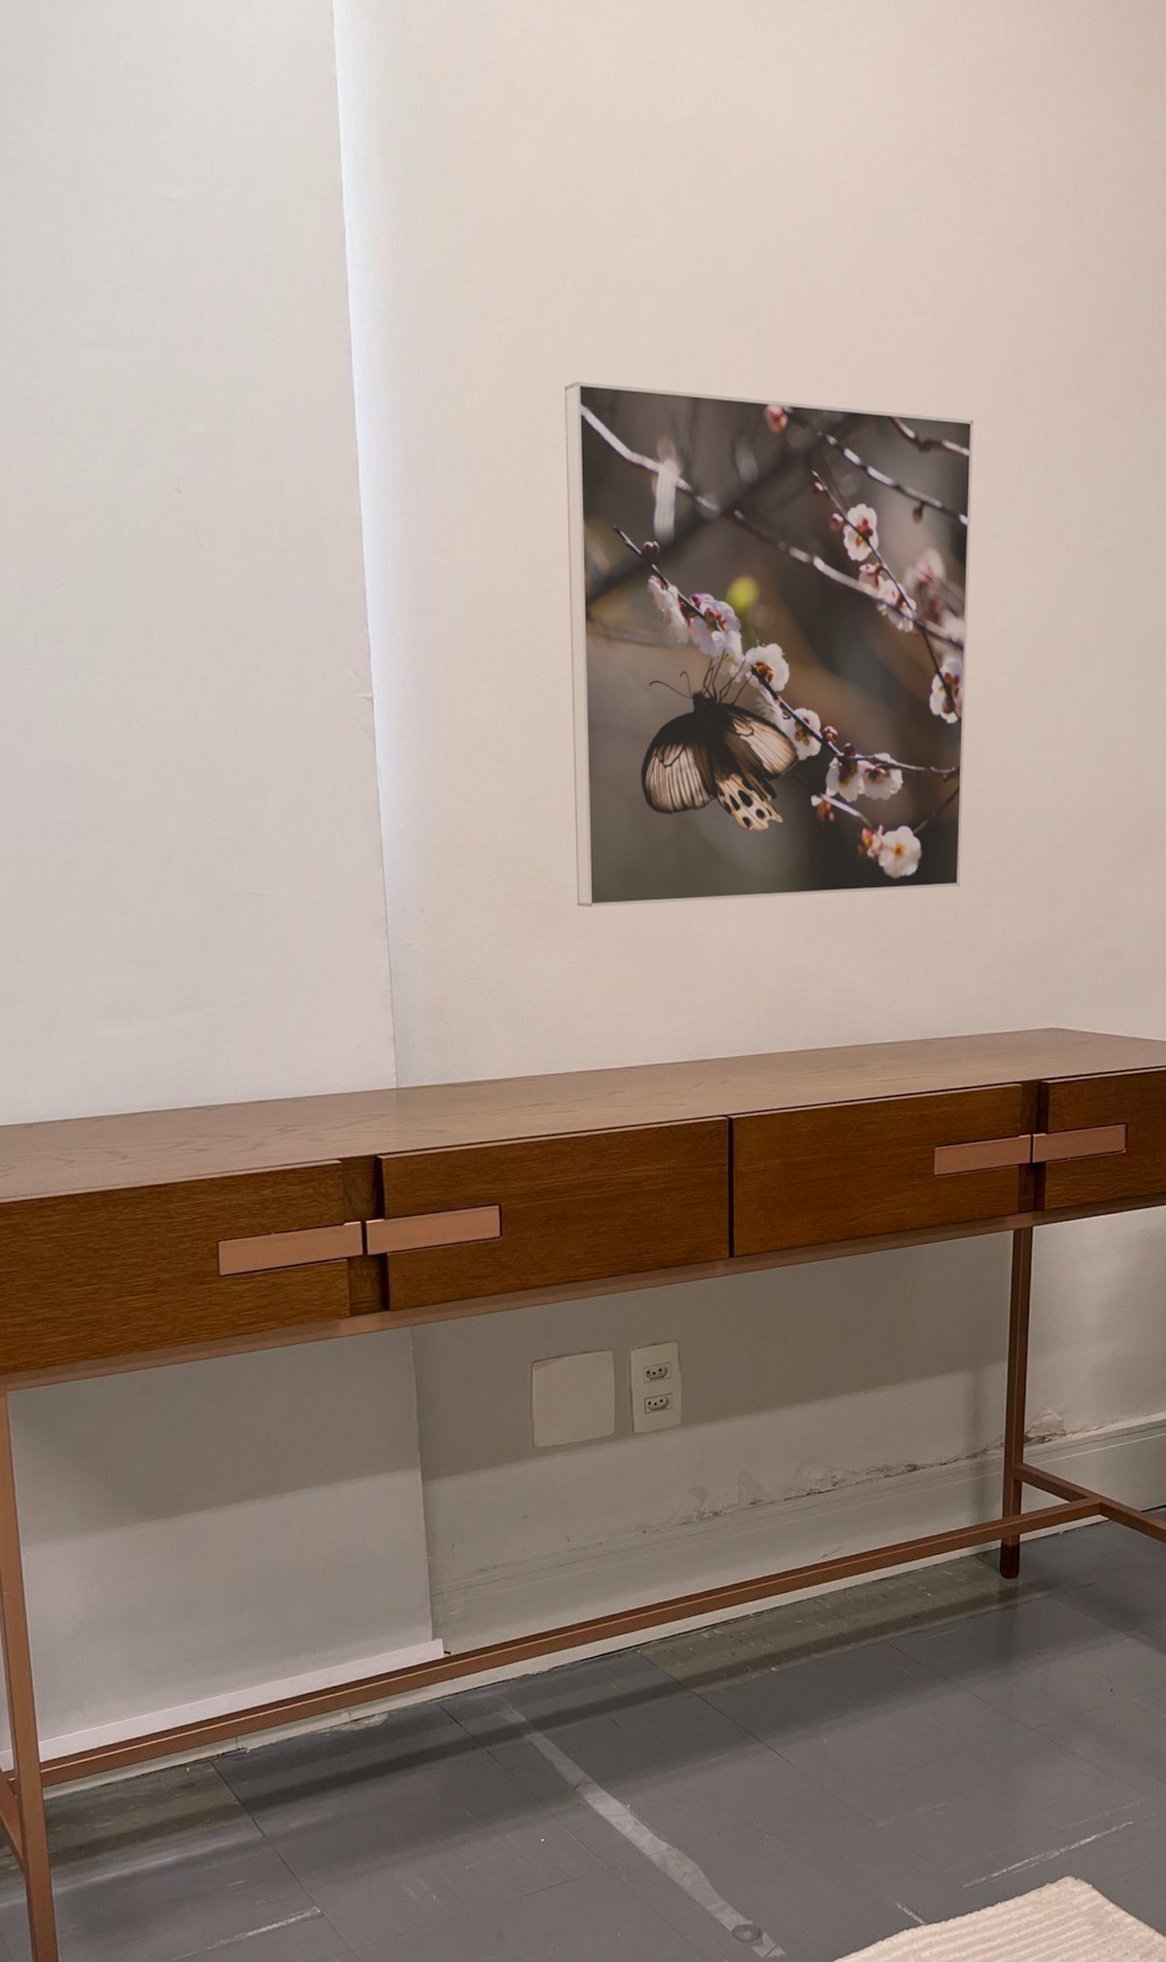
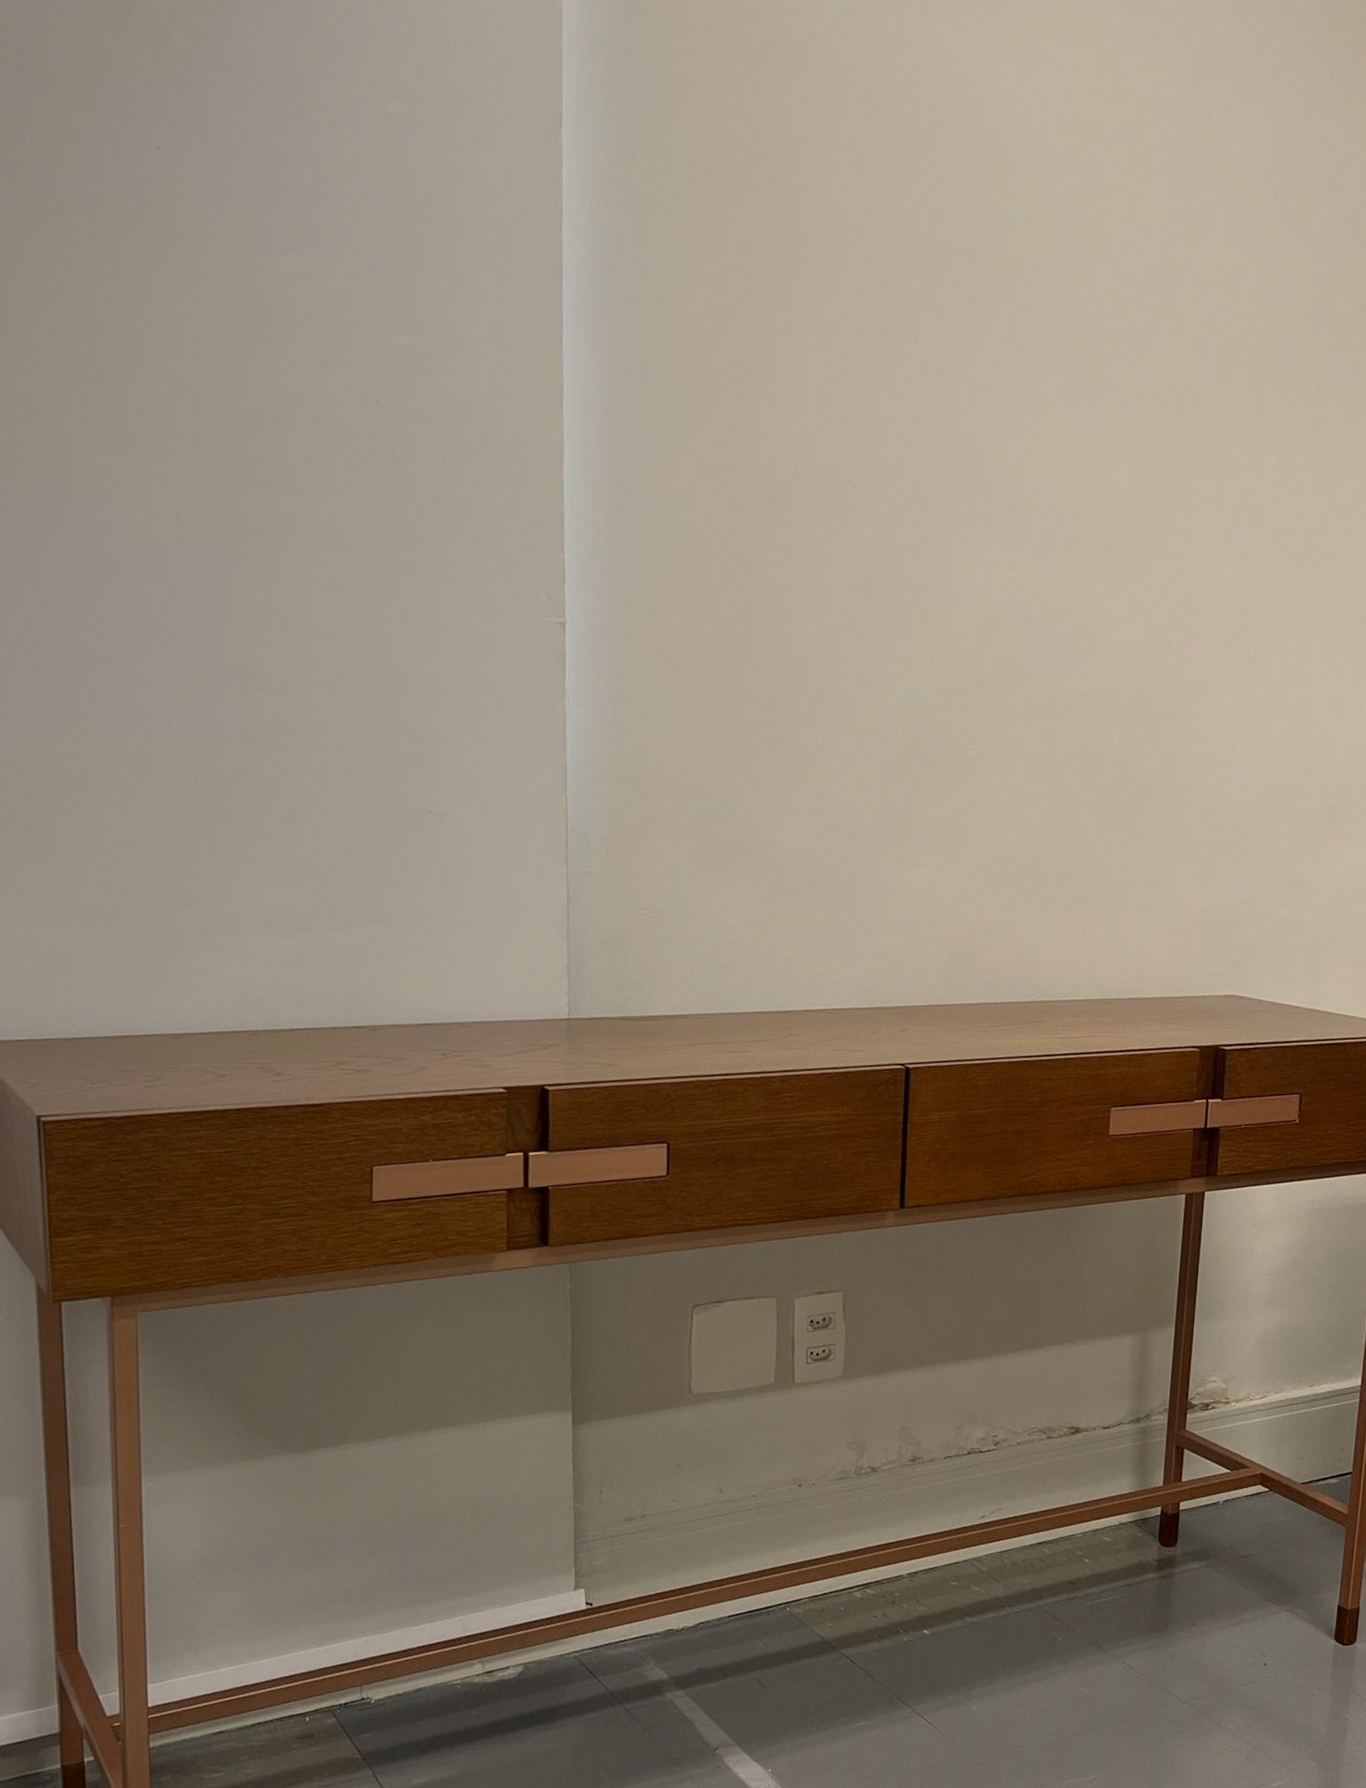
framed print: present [564,381,974,907] -> none [762,325,1178,850]

